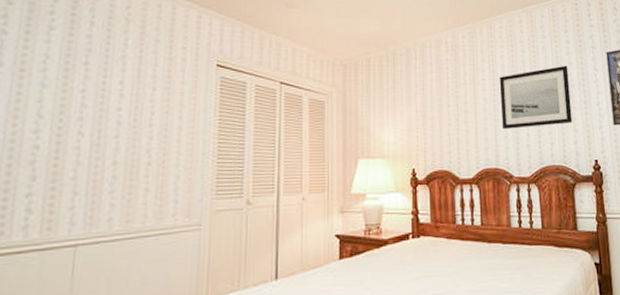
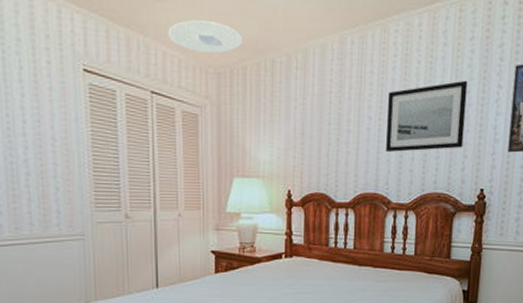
ceiling light: none [299,22,367,48] -> present [168,20,243,54]

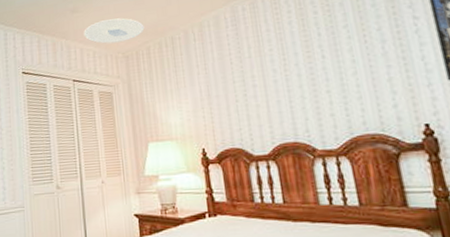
wall art: present [386,80,468,153] -> none [288,19,389,101]

